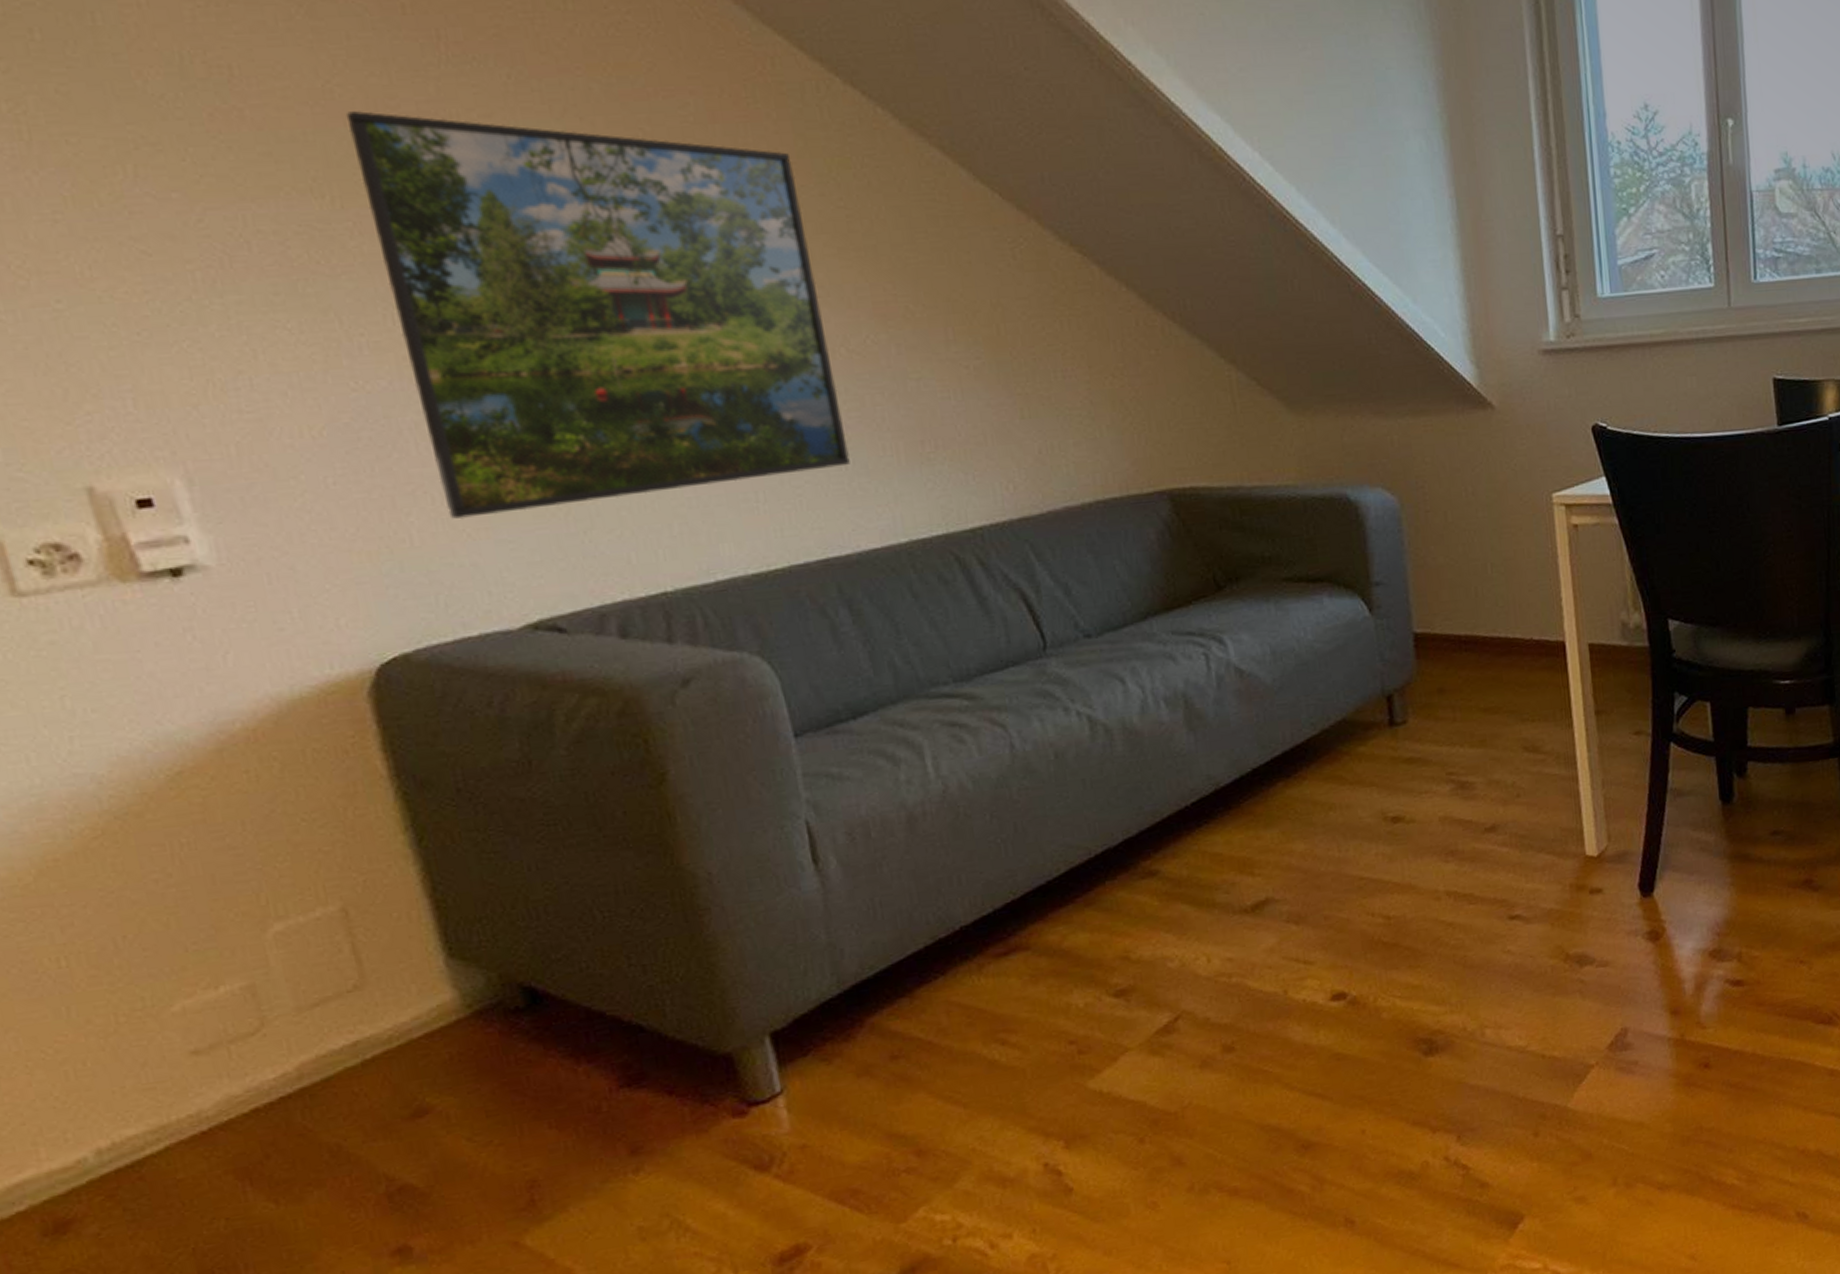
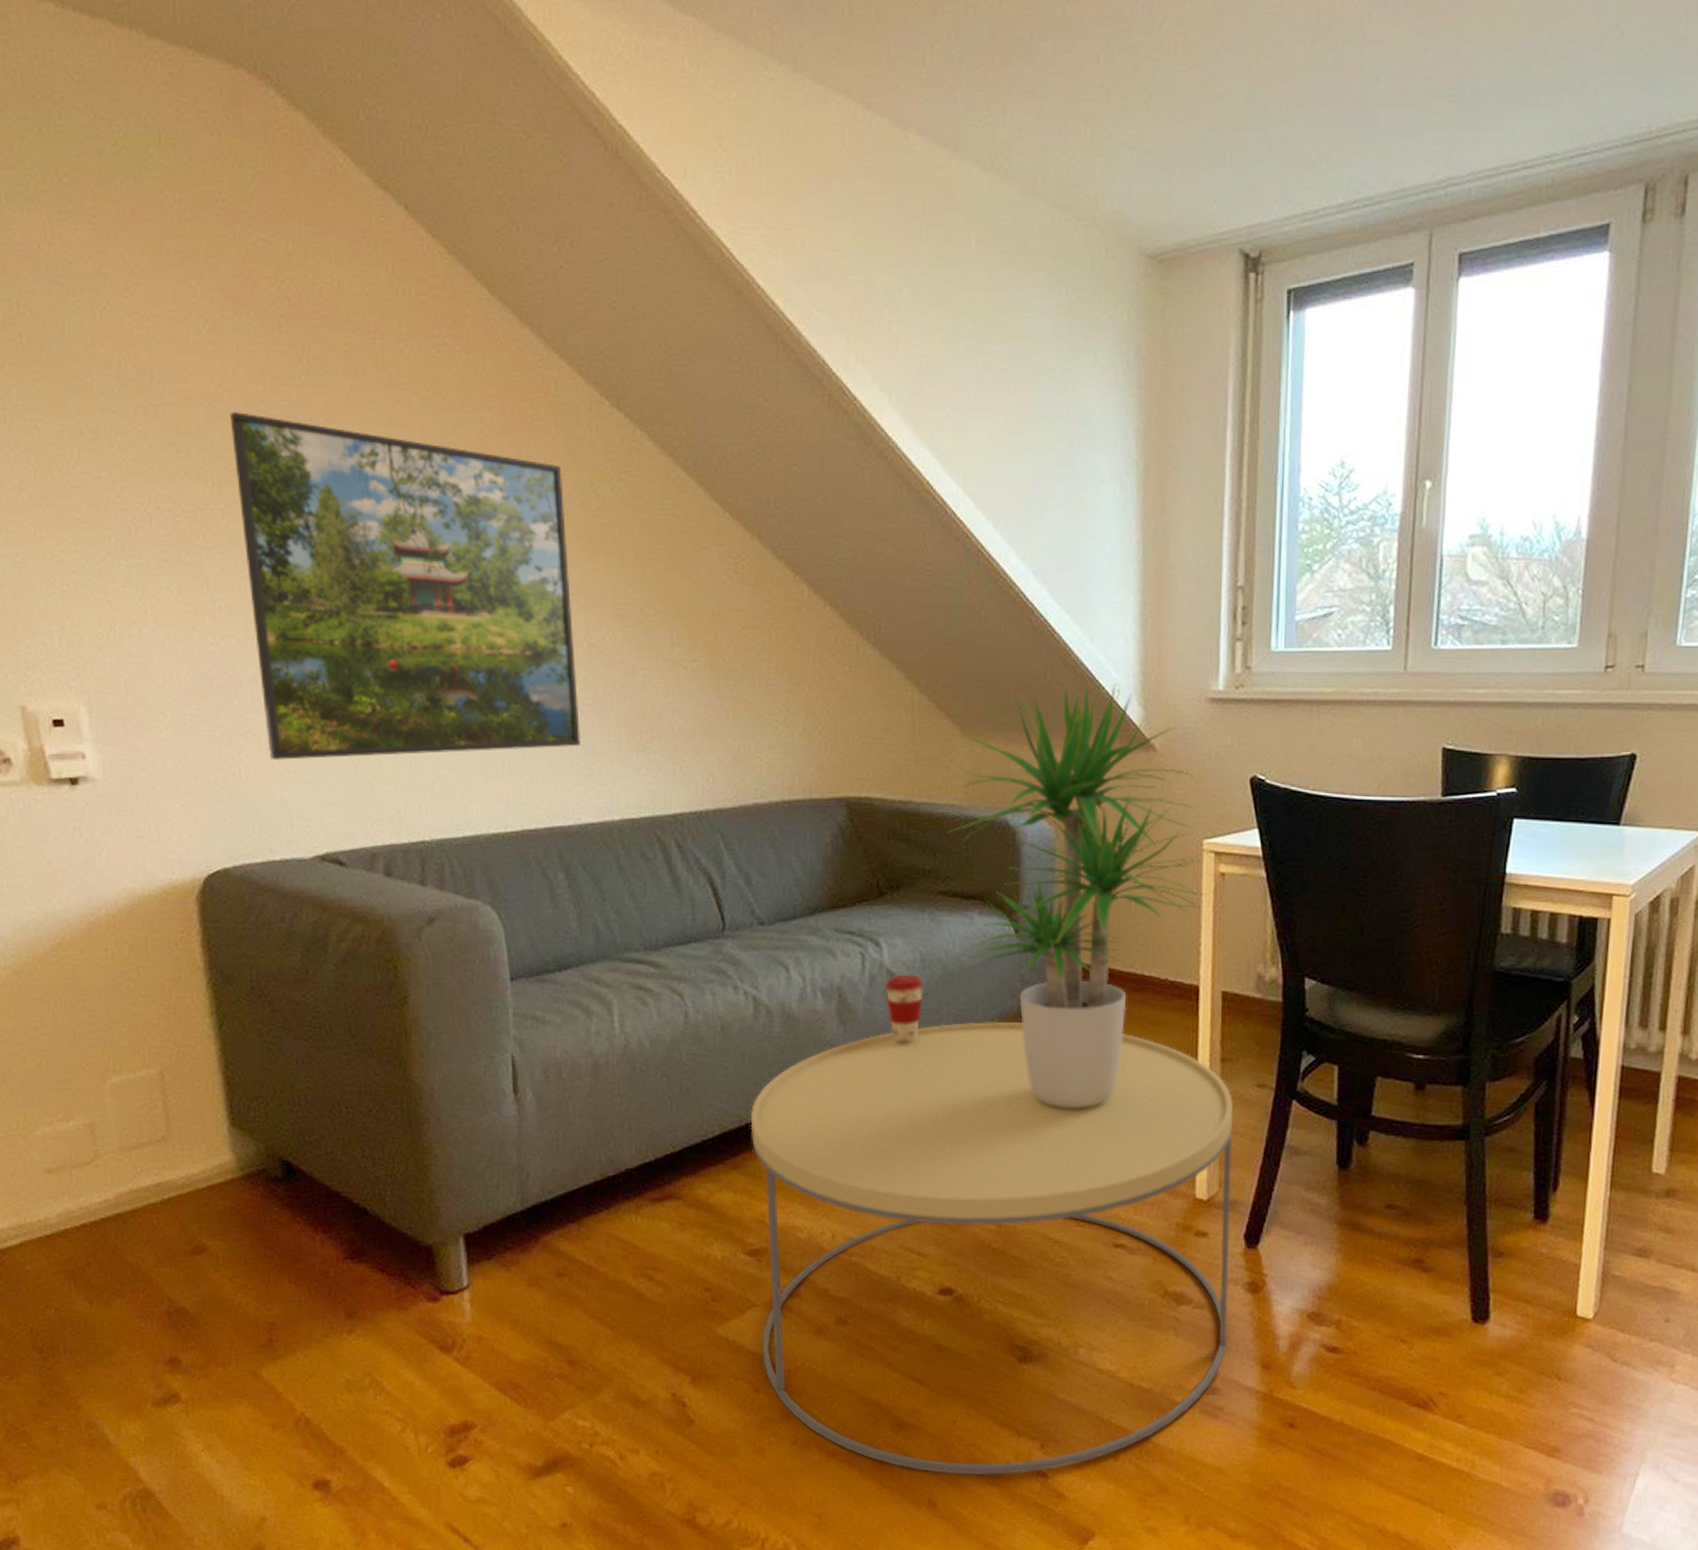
coffee table: none [1099,700,1634,1191] -> present [750,1021,1233,1476]
coffee cup: none [1235,668,1279,742] -> present [885,974,924,1041]
potted plant: none [1281,343,1559,786] -> present [944,682,1204,1108]

